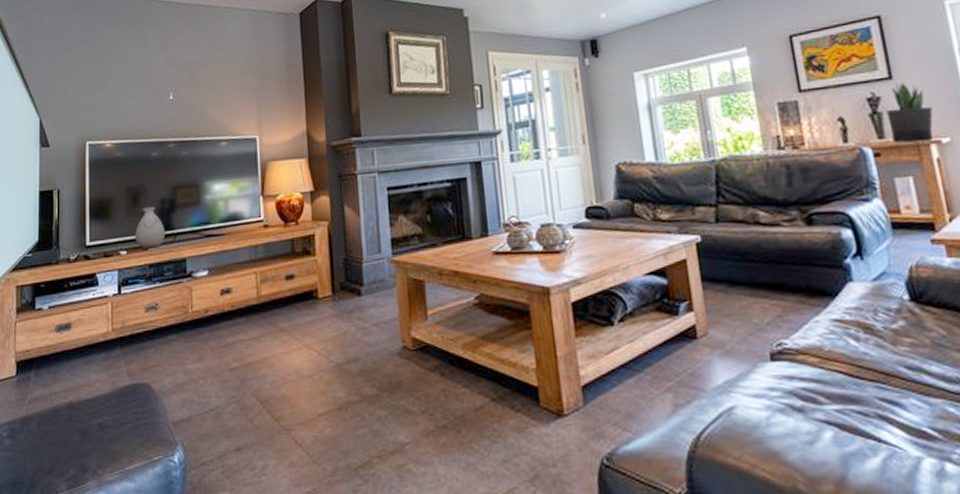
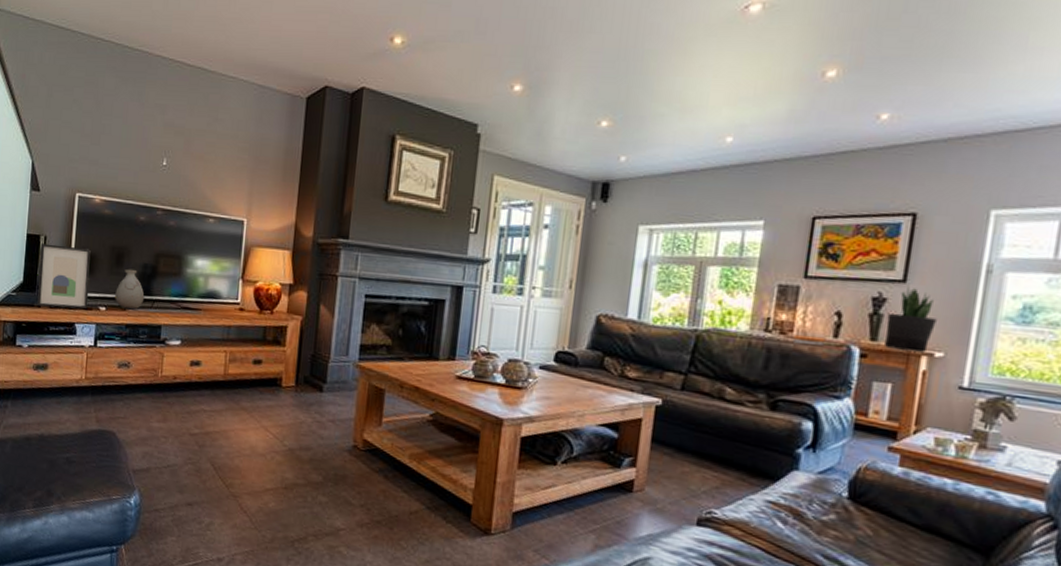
picture frame: none [54,195,108,263] -> present [37,243,91,309]

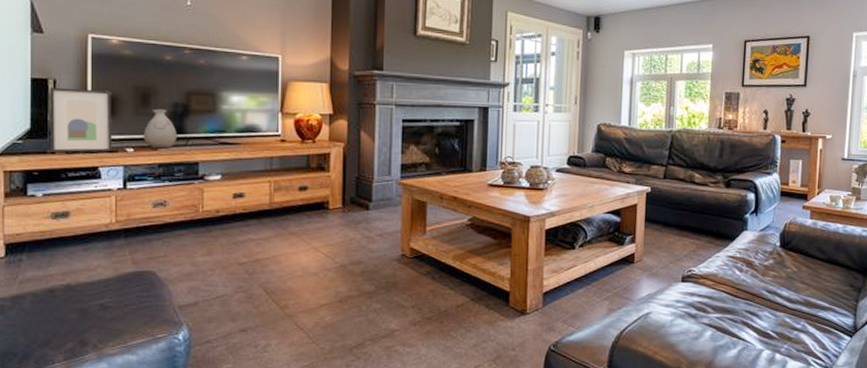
planter: present [885,286,937,354] -> none [796,89,826,137]

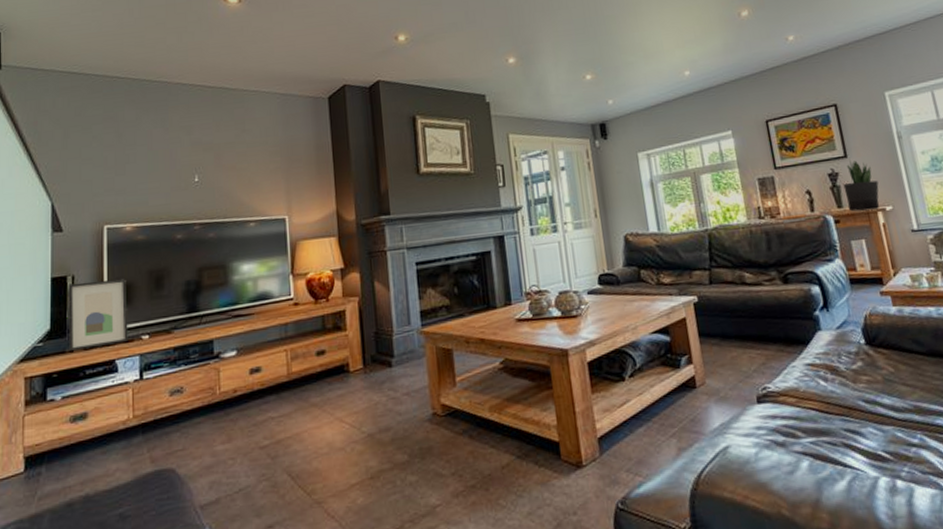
vase: present [144,108,178,149] -> none [158,289,191,332]
planter: none [796,89,826,137] -> present [843,160,879,212]

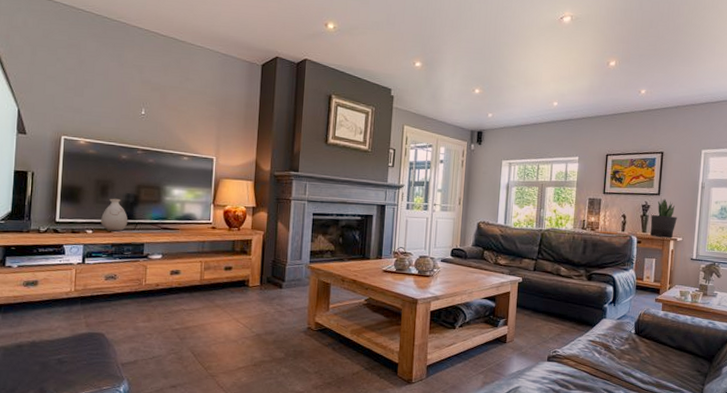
picture frame: present [68,279,128,351] -> none [26,178,77,233]
vase: none [158,289,191,332] -> present [101,198,128,232]

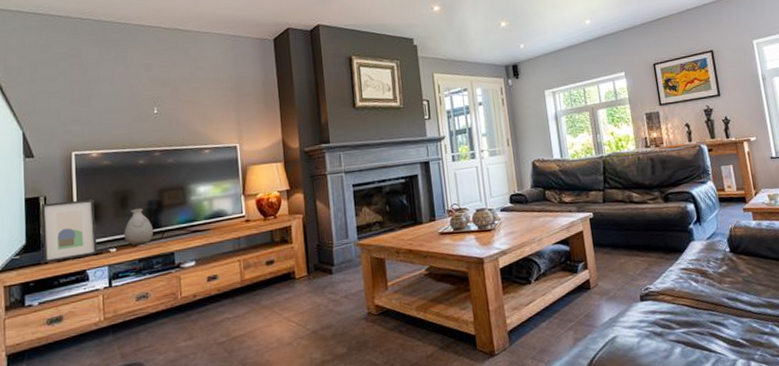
picture frame: none [26,178,77,233] -> present [41,199,98,263]
planter: present [650,197,677,239] -> none [716,98,746,142]

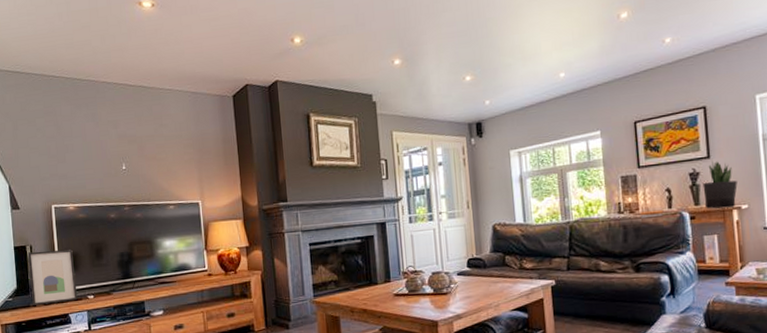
vase: present [124,208,154,246] -> none [100,259,126,294]
planter: none [716,98,746,142] -> present [703,160,738,209]

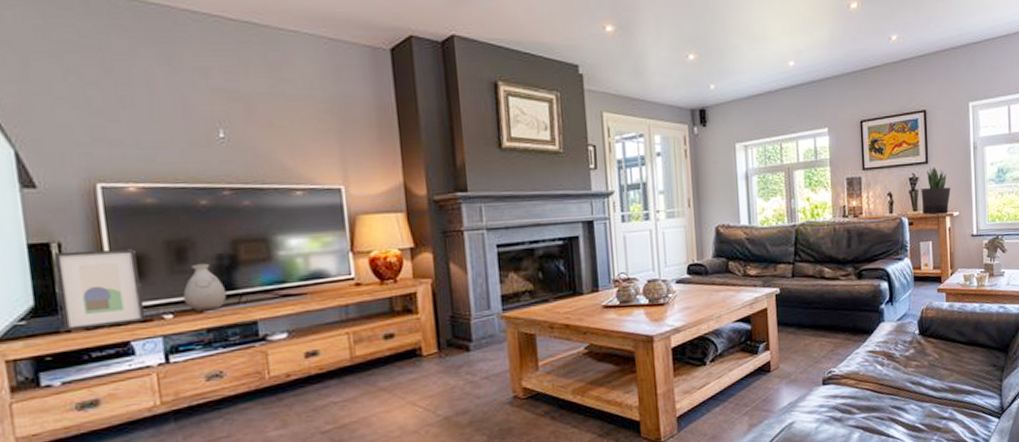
vase: none [100,259,126,294] -> present [183,263,227,312]

